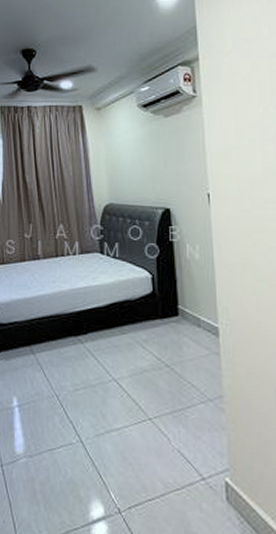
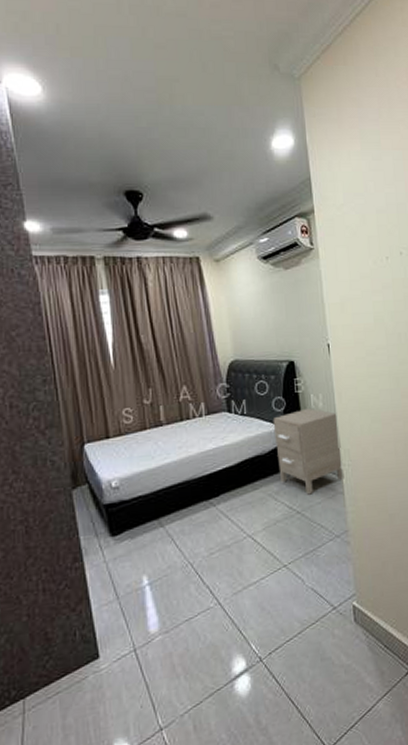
nightstand: none [145,259,221,349] -> present [272,409,345,495]

